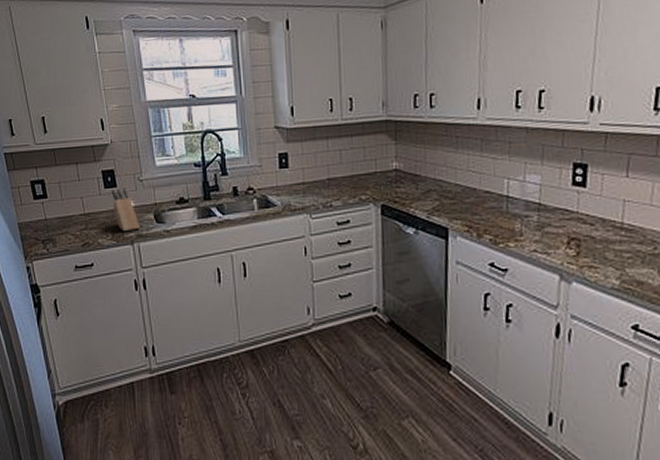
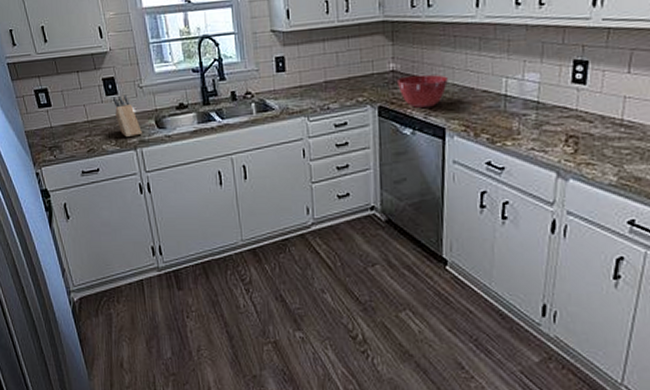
mixing bowl: none [399,174,452,207] -> present [396,74,449,108]

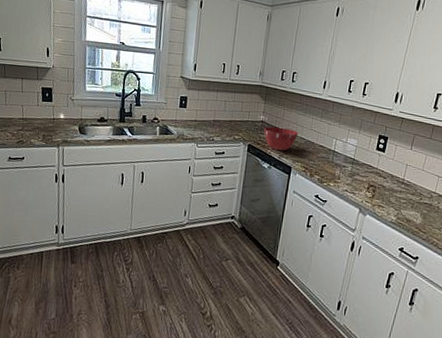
knife block: present [113,94,142,137] -> none [47,102,67,137]

